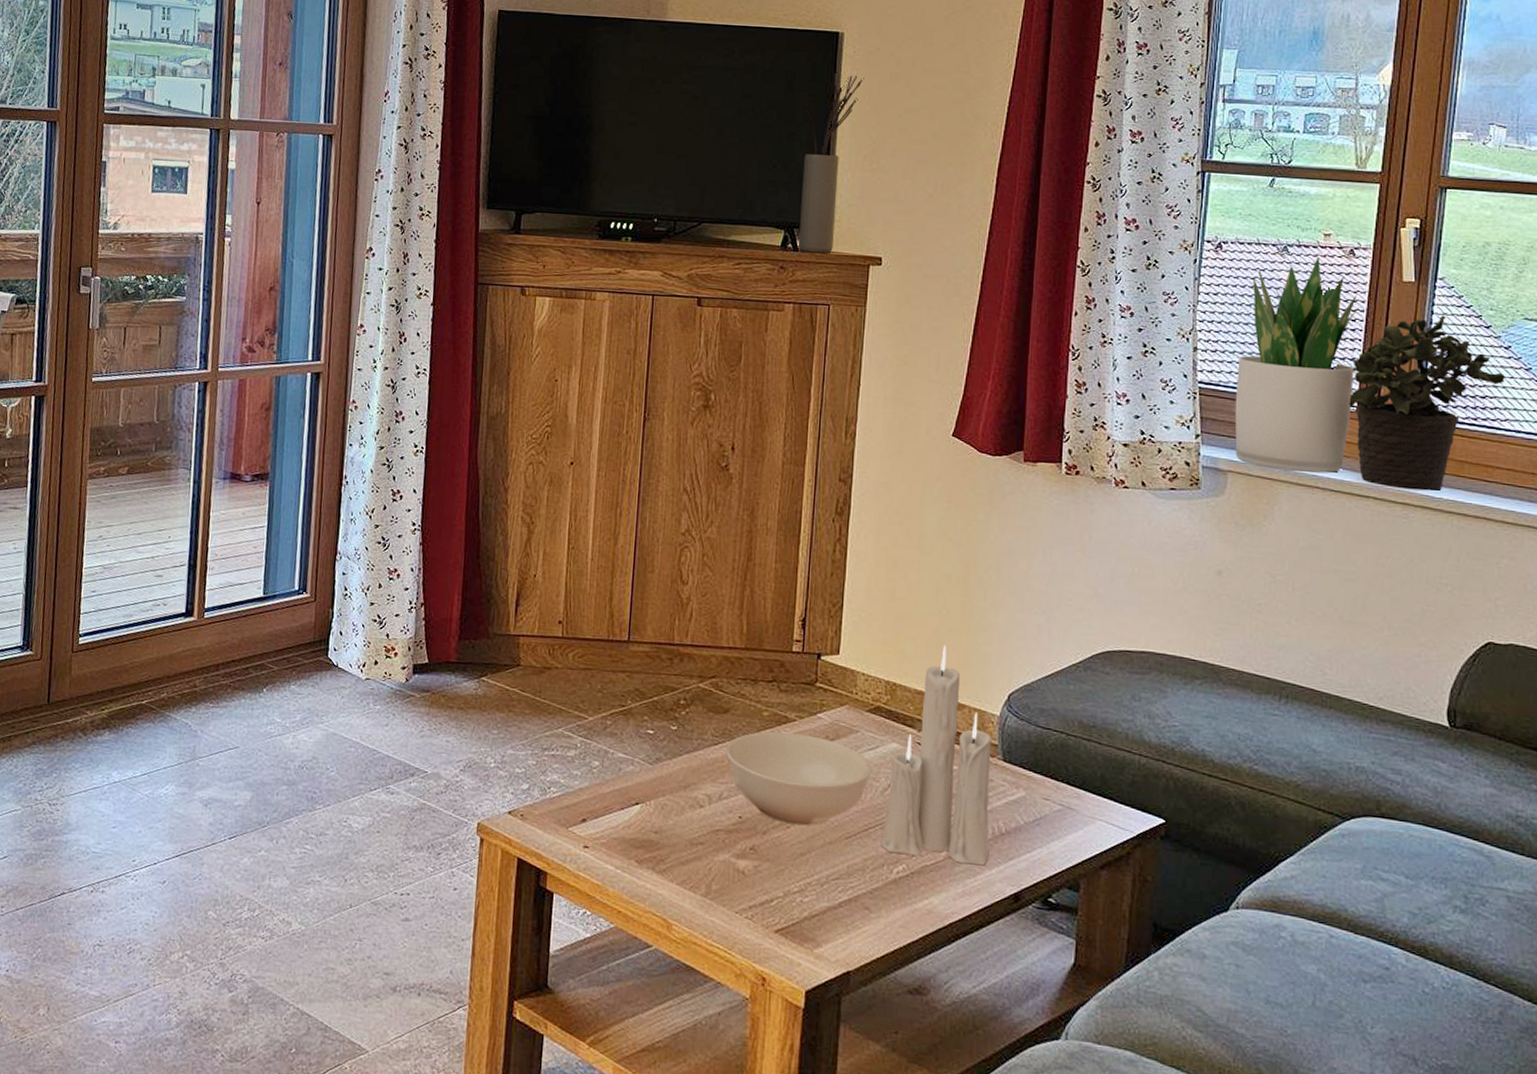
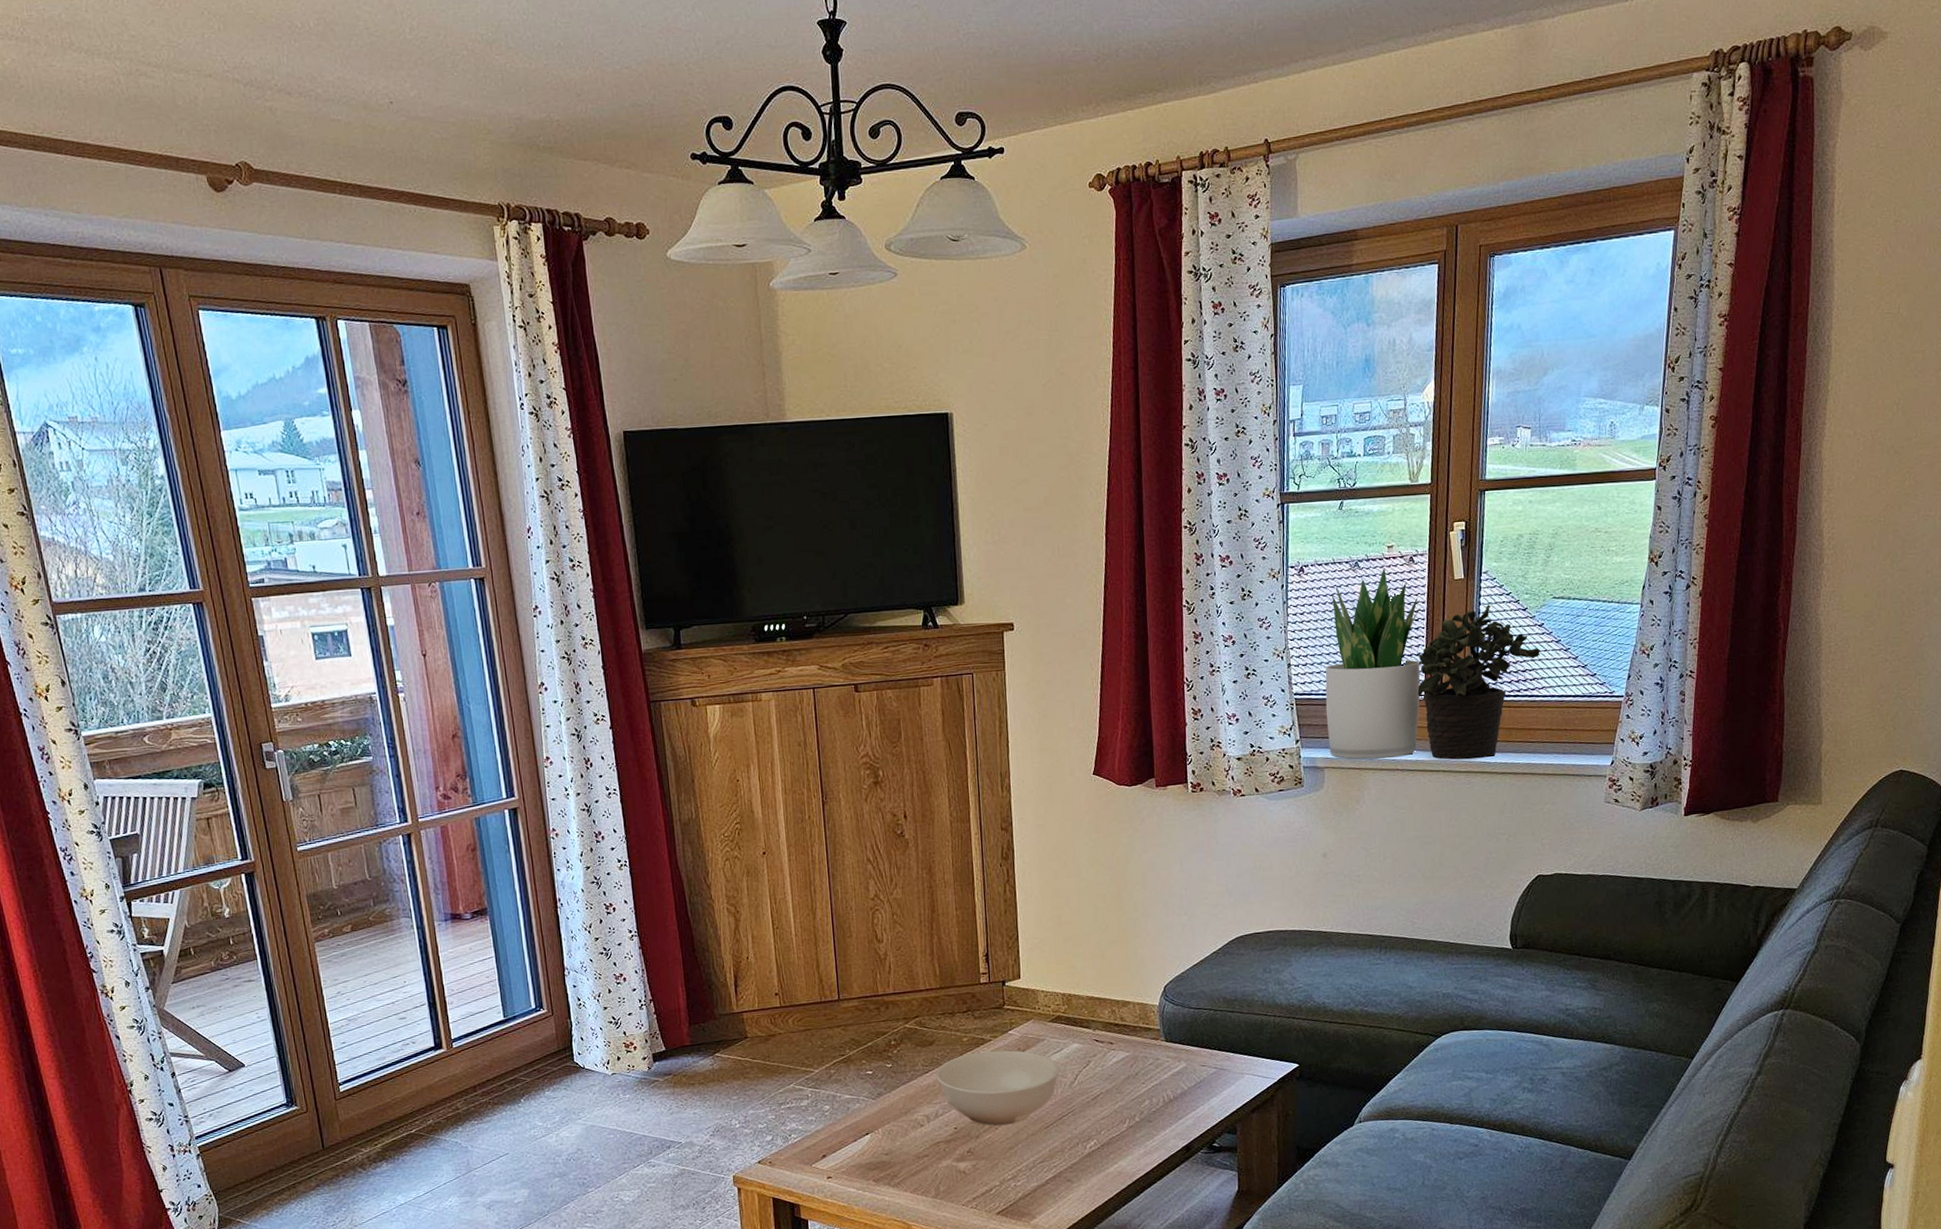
vase: present [799,71,865,255] -> none [921,451,977,629]
candle: present [881,645,992,866] -> none [1073,955,1162,1133]

